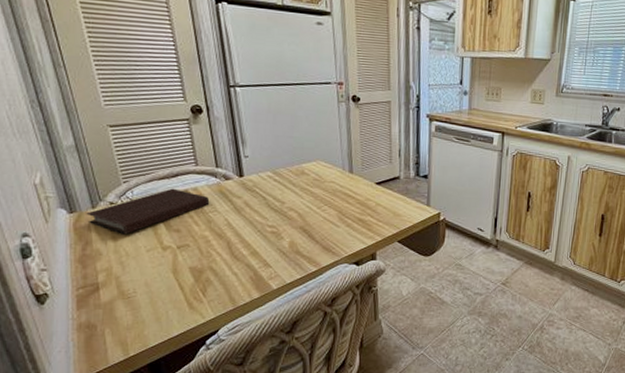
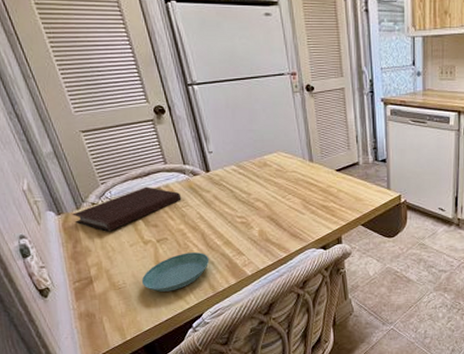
saucer: none [154,262,233,303] -> present [141,252,210,292]

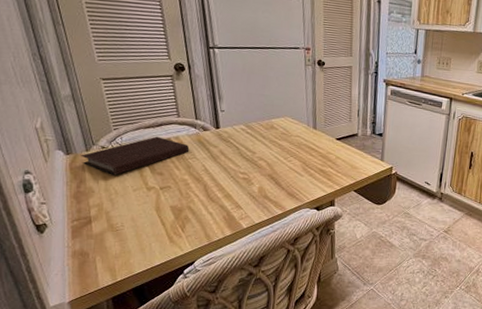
saucer: present [141,252,210,292] -> none [139,202,209,237]

